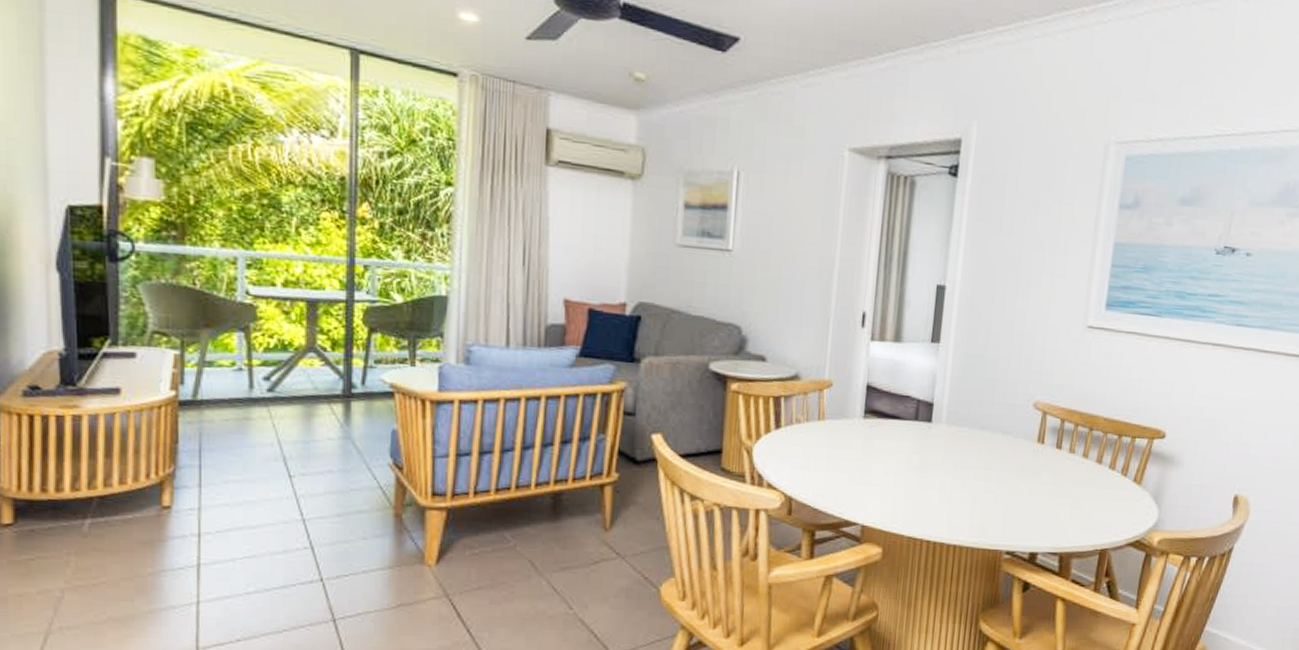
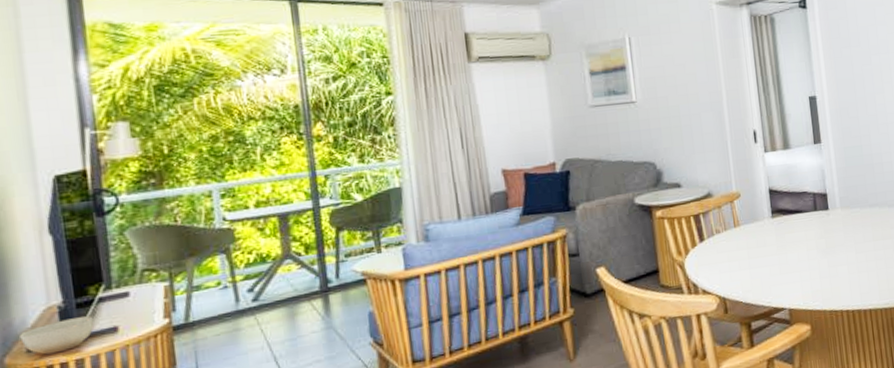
bowl: none [16,368,96,404] -> present [20,315,94,355]

